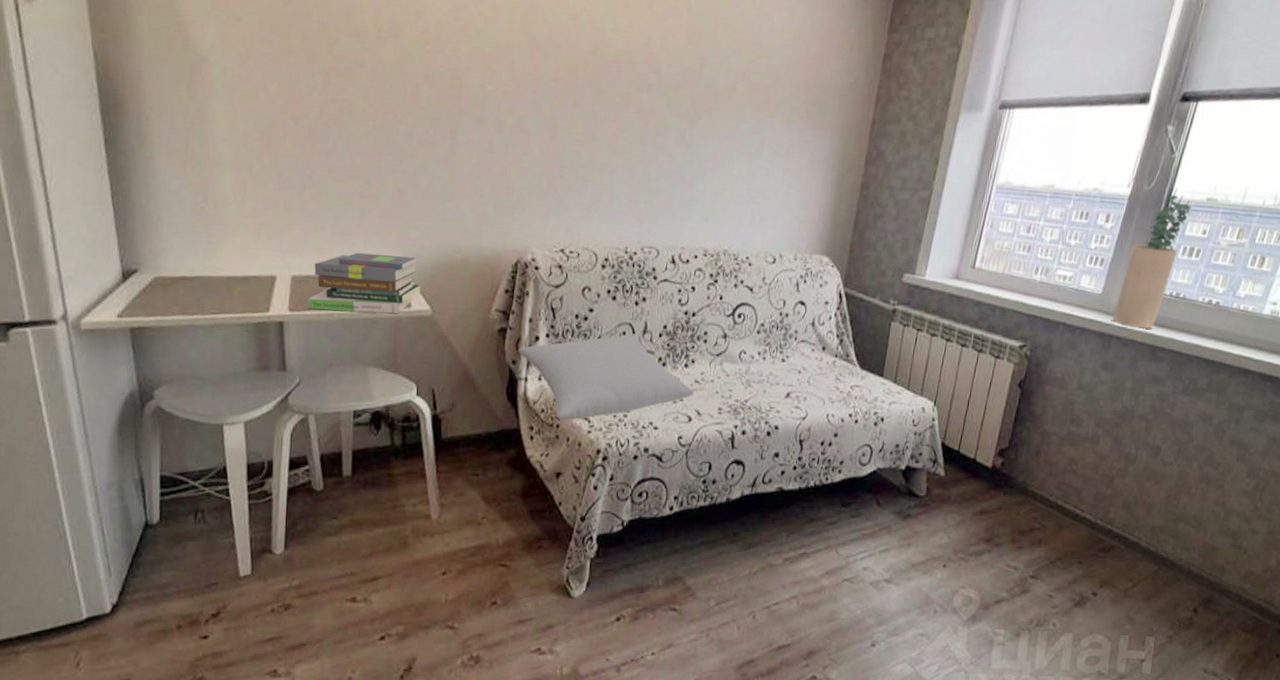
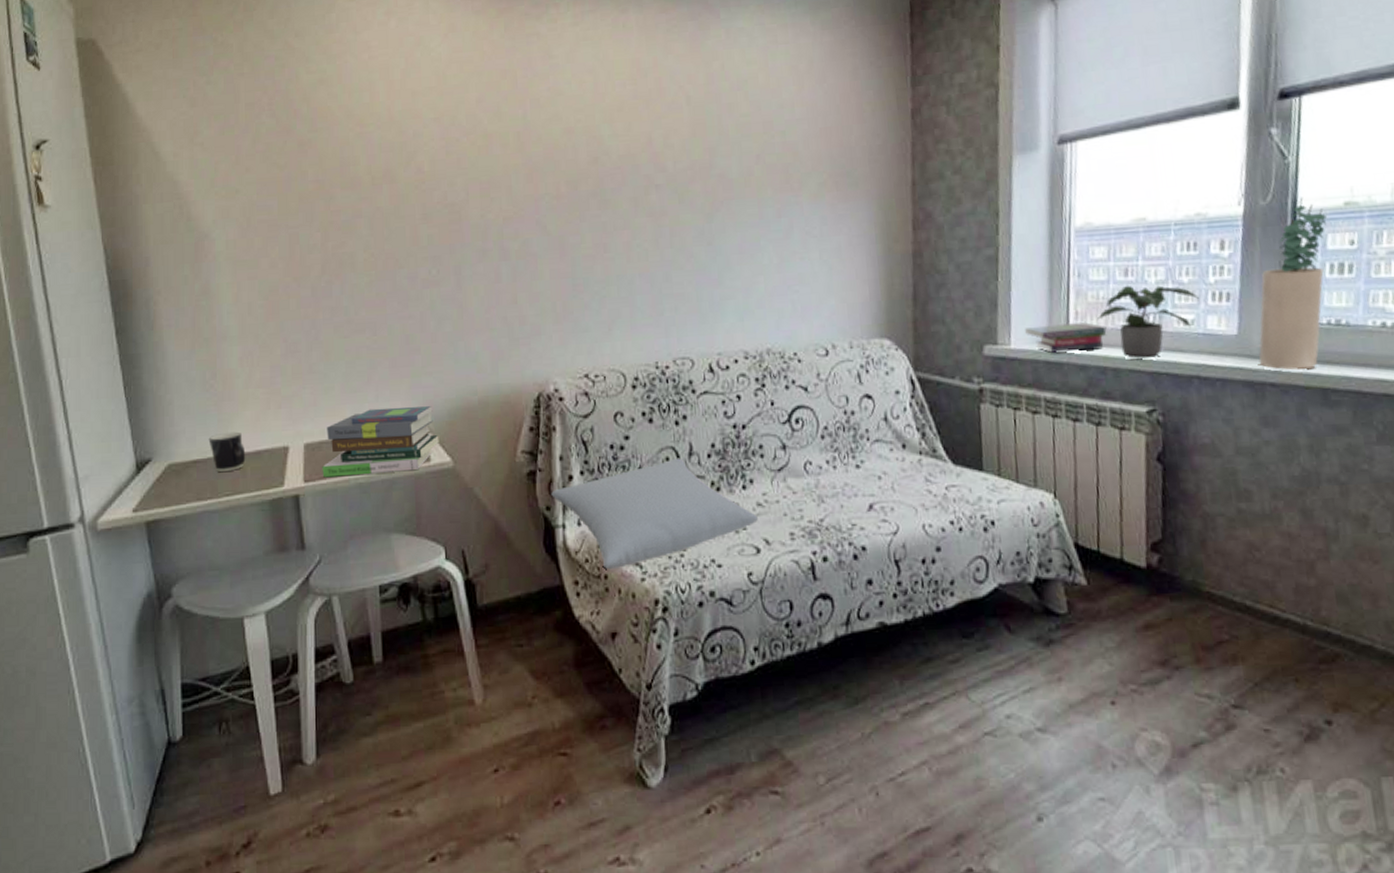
mug: none [196,255,234,292] -> present [208,431,246,473]
books: none [939,263,1004,291] -> present [1025,322,1107,353]
potted plant: none [998,240,1080,304] -> present [1098,285,1199,360]

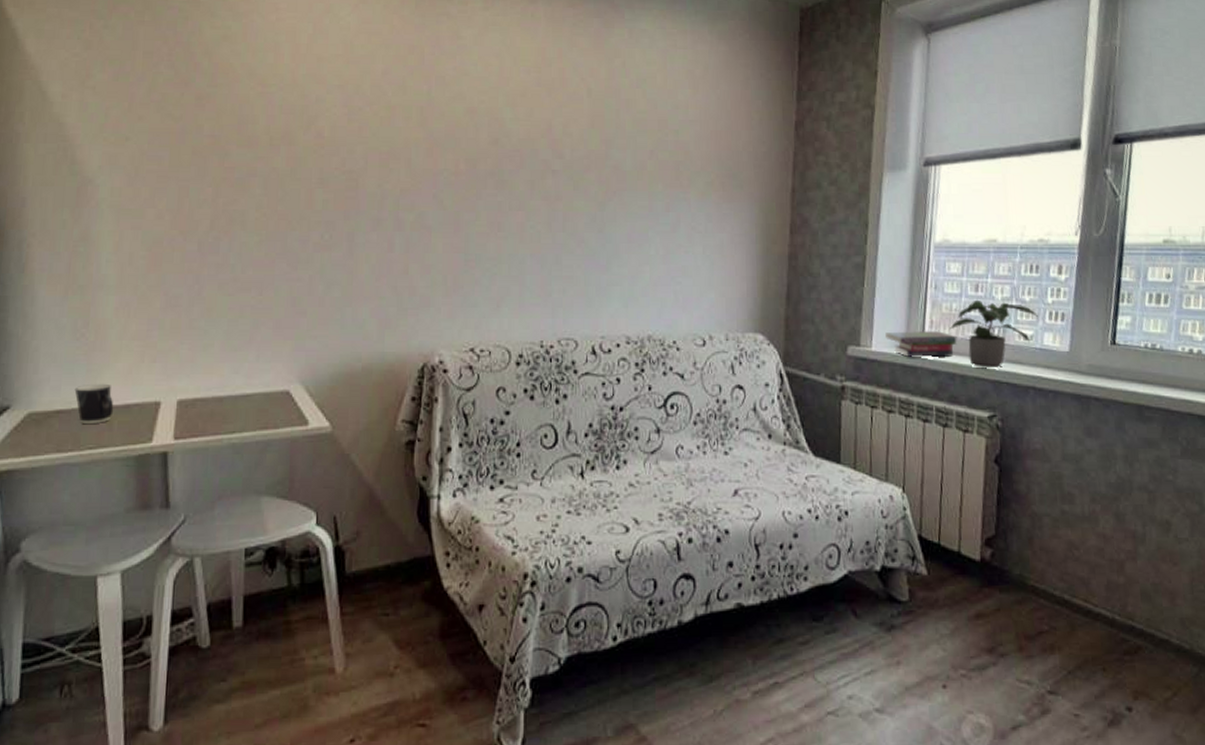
books: present [322,406,439,478] -> none [194,369,319,436]
pillow: present [551,458,758,570] -> none [428,435,629,543]
vase: present [1258,197,1327,371] -> none [1086,232,1148,388]

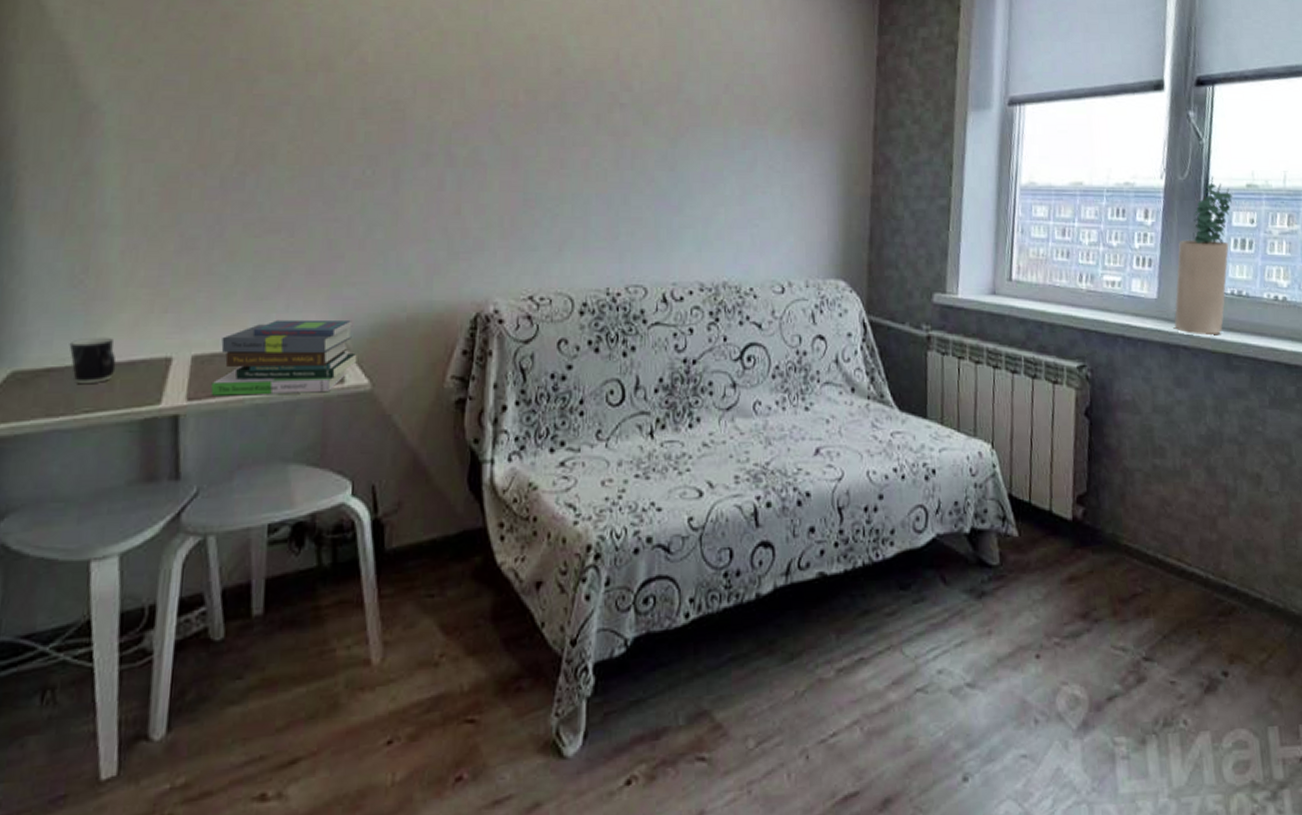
books: none [194,369,319,436] -> present [210,319,357,396]
books: present [885,330,957,358] -> none [972,276,1045,306]
potted plant: present [950,299,1038,369] -> none [1037,244,1126,317]
vase: none [1086,232,1148,388] -> present [1174,176,1232,336]

